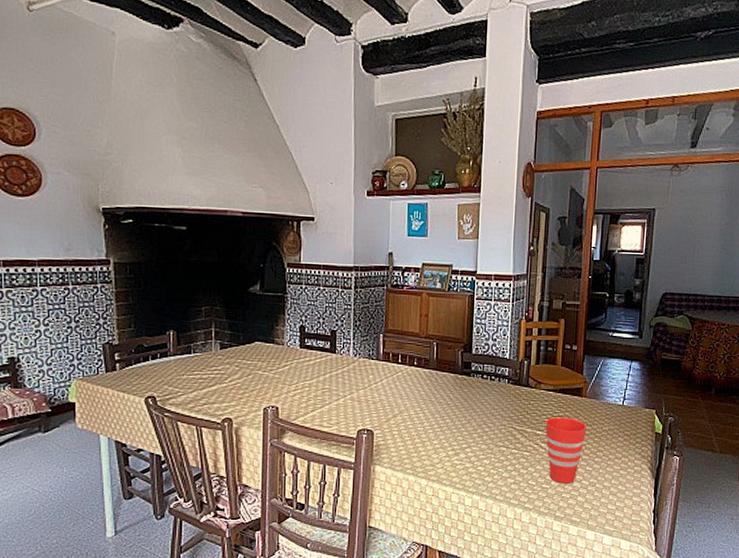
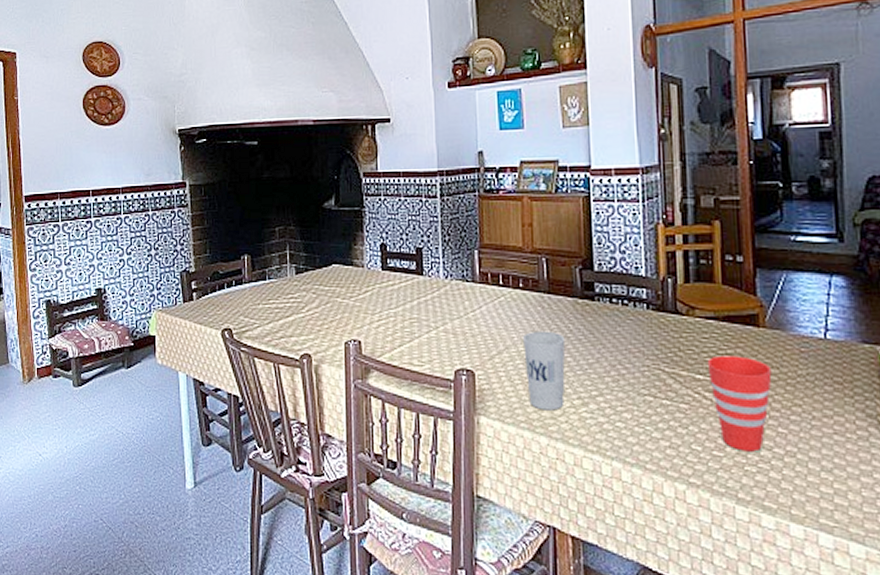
cup: none [414,399,446,460] -> present [523,330,566,411]

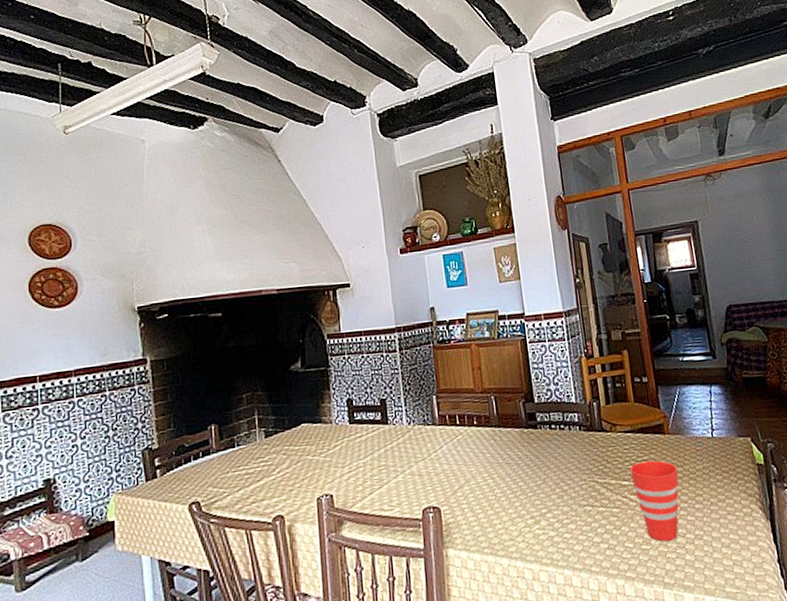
cup: present [523,330,566,411] -> none [480,461,520,534]

